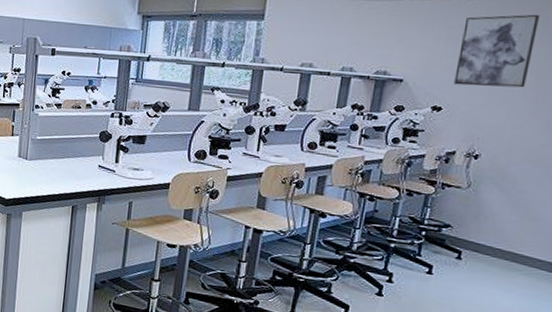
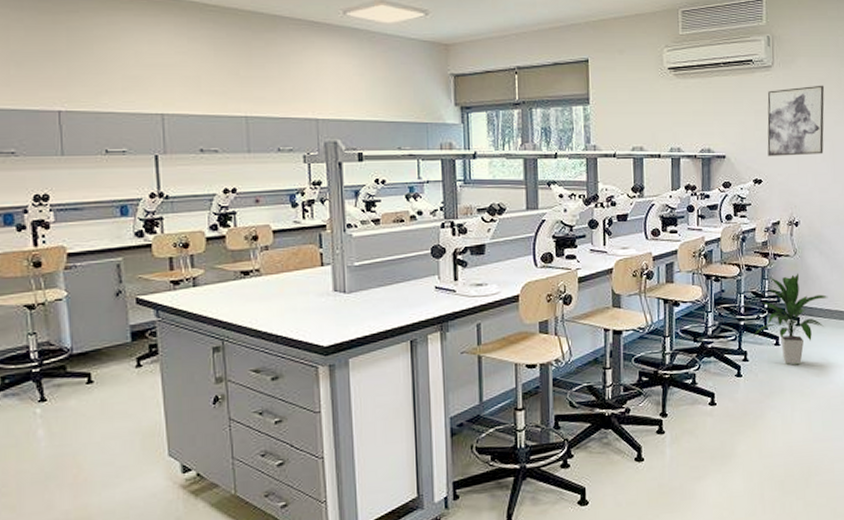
indoor plant: none [402,205,502,298] -> present [752,273,828,365]

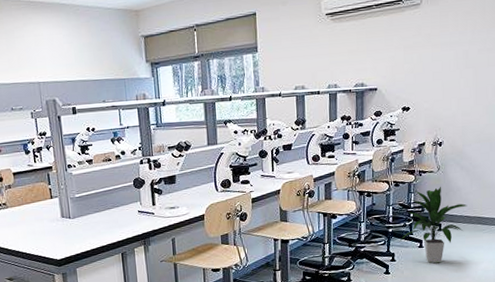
wall art: present [767,85,825,157] -> none [415,17,470,86]

